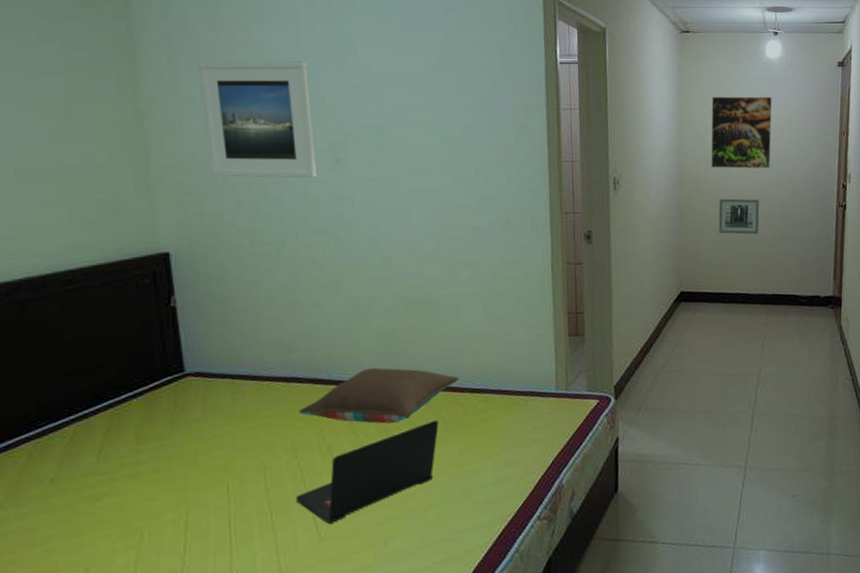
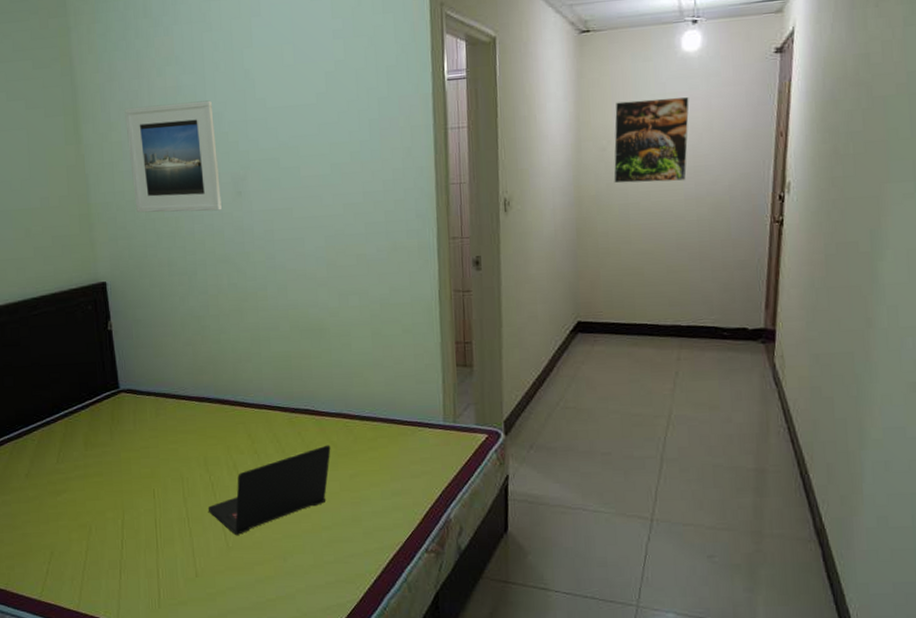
pillow: present [298,367,460,424] -> none [209,391,350,445]
wall art: present [718,198,760,235] -> none [622,216,672,258]

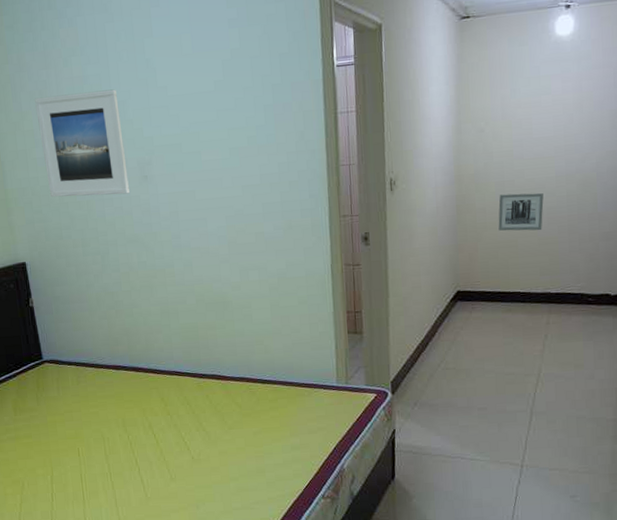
laptop: present [207,445,331,535] -> none [127,406,236,487]
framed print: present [613,96,689,184] -> none [491,79,562,163]
wall art: none [622,216,672,258] -> present [498,192,544,231]

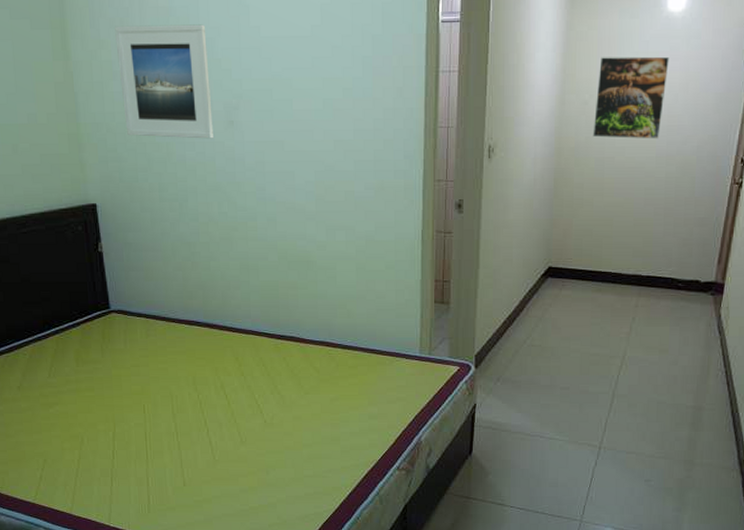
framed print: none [491,79,562,163] -> present [593,56,669,139]
wall art: present [498,192,544,231] -> none [595,171,642,211]

